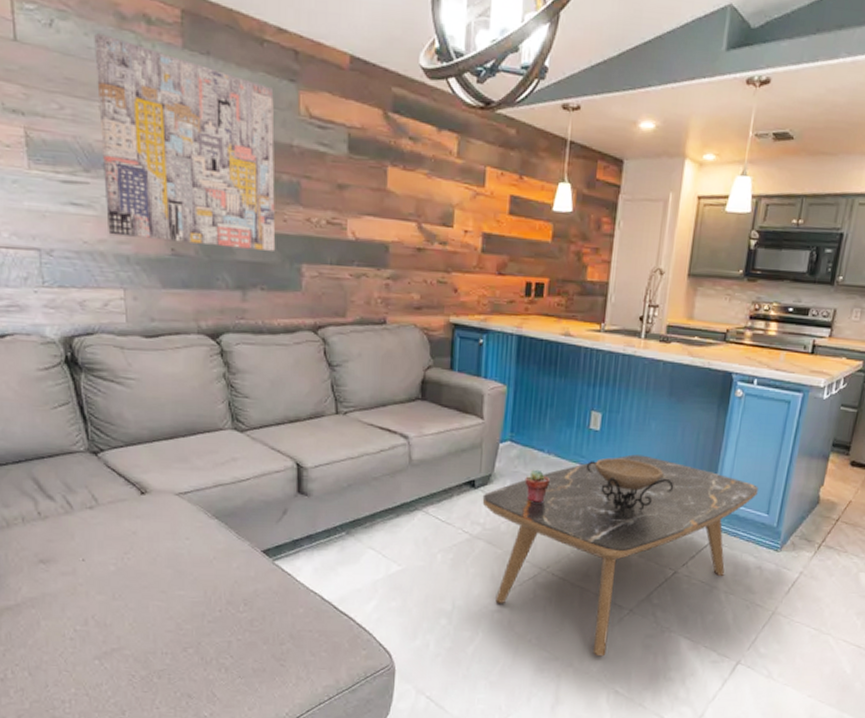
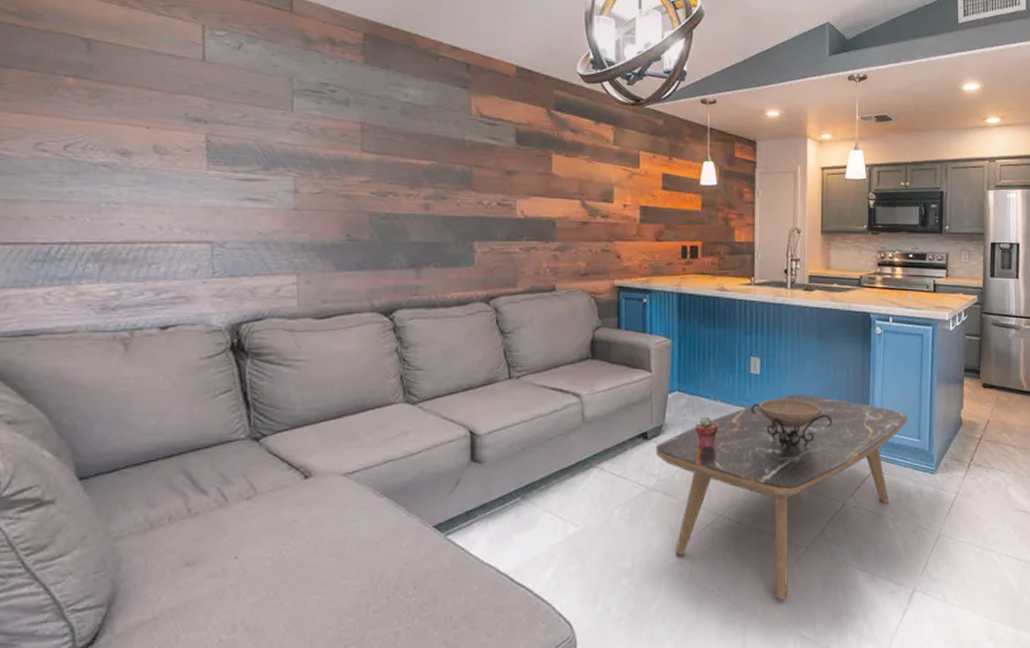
wall art: present [94,33,276,251] -> none [280,54,449,232]

